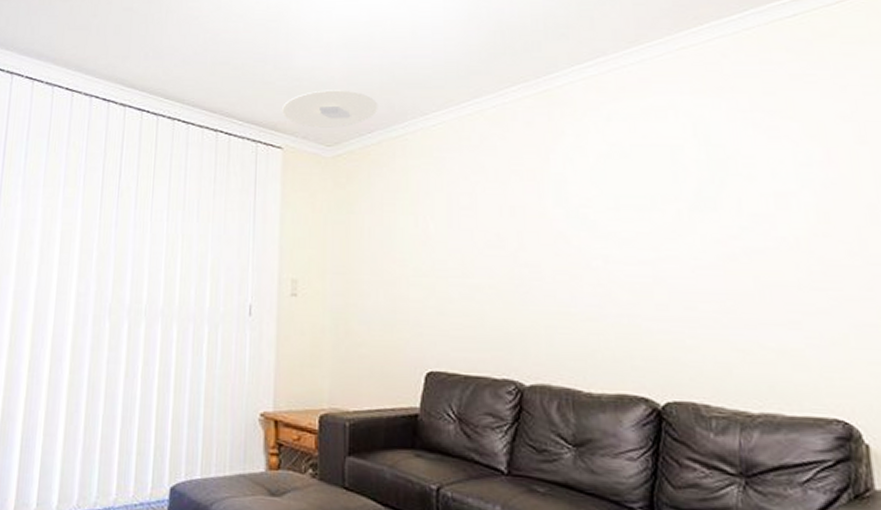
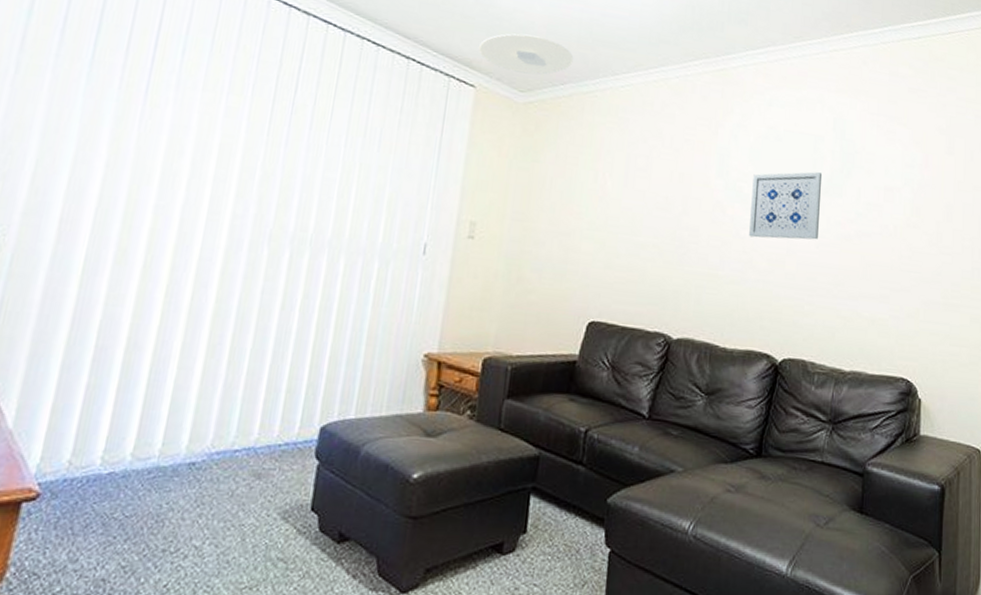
wall art: none [599,187,692,268] -> present [749,171,823,240]

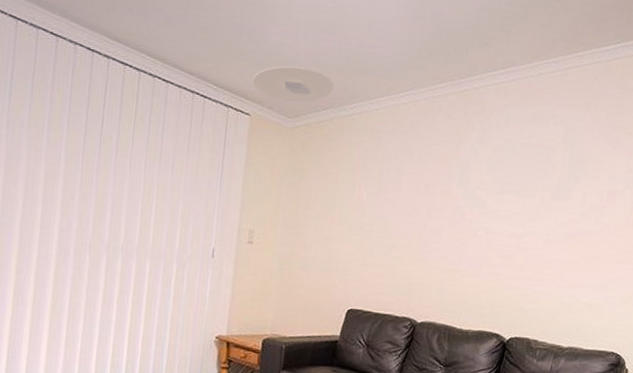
wall art: present [749,171,823,240] -> none [485,179,552,238]

